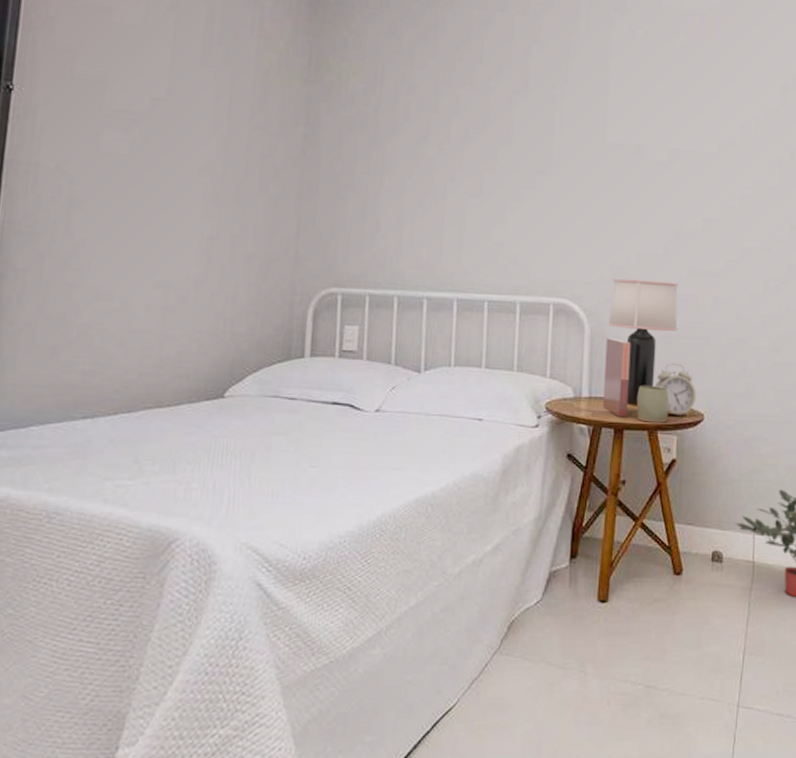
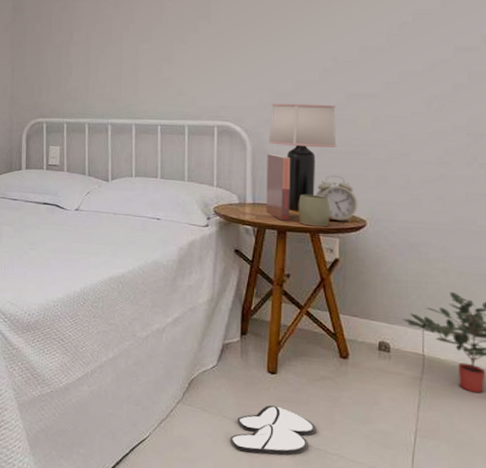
slippers: none [552,641,648,704] -> present [229,405,317,455]

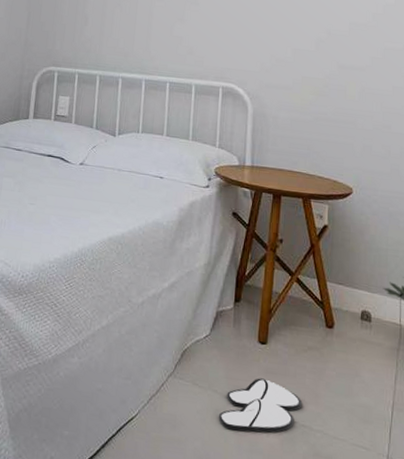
book: present [266,154,291,221] -> none [263,118,288,186]
table lamp: present [267,103,337,212] -> none [267,68,329,177]
mug: present [298,194,330,227] -> none [292,159,321,193]
alarm clock: present [315,175,358,223] -> none [308,141,346,190]

